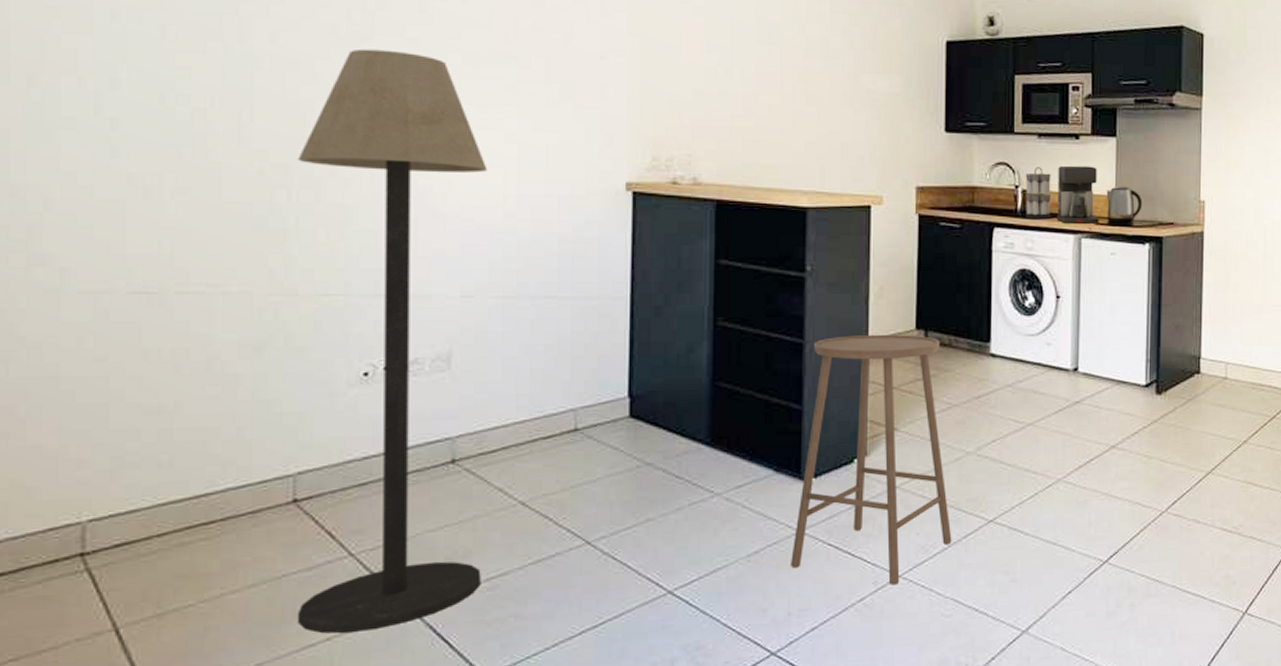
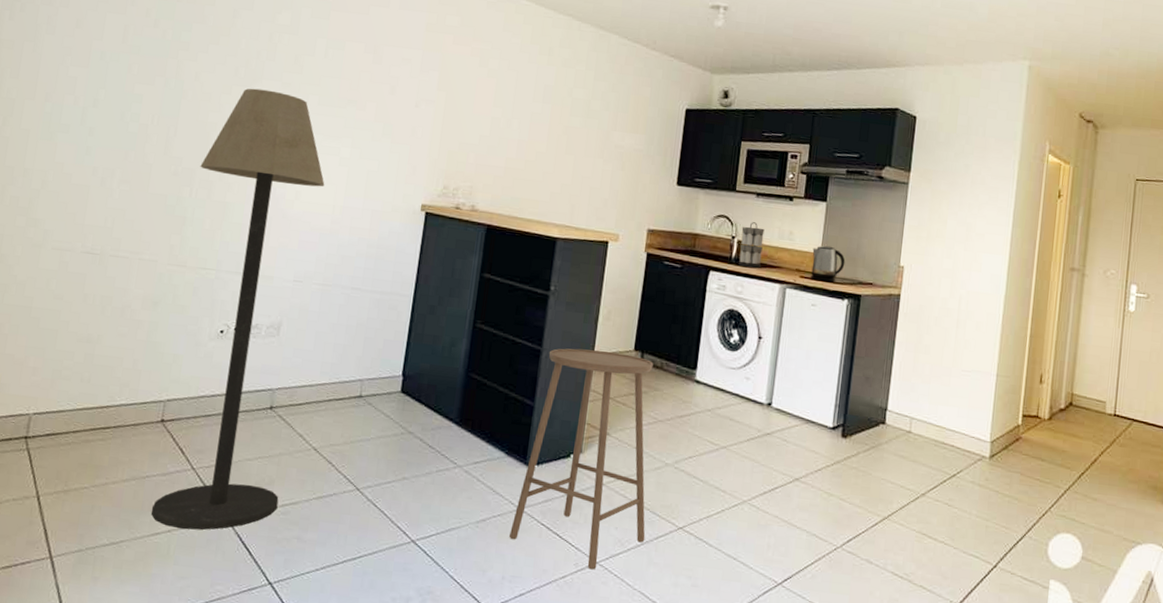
coffee maker: present [1056,165,1099,225] -> none [765,223,806,277]

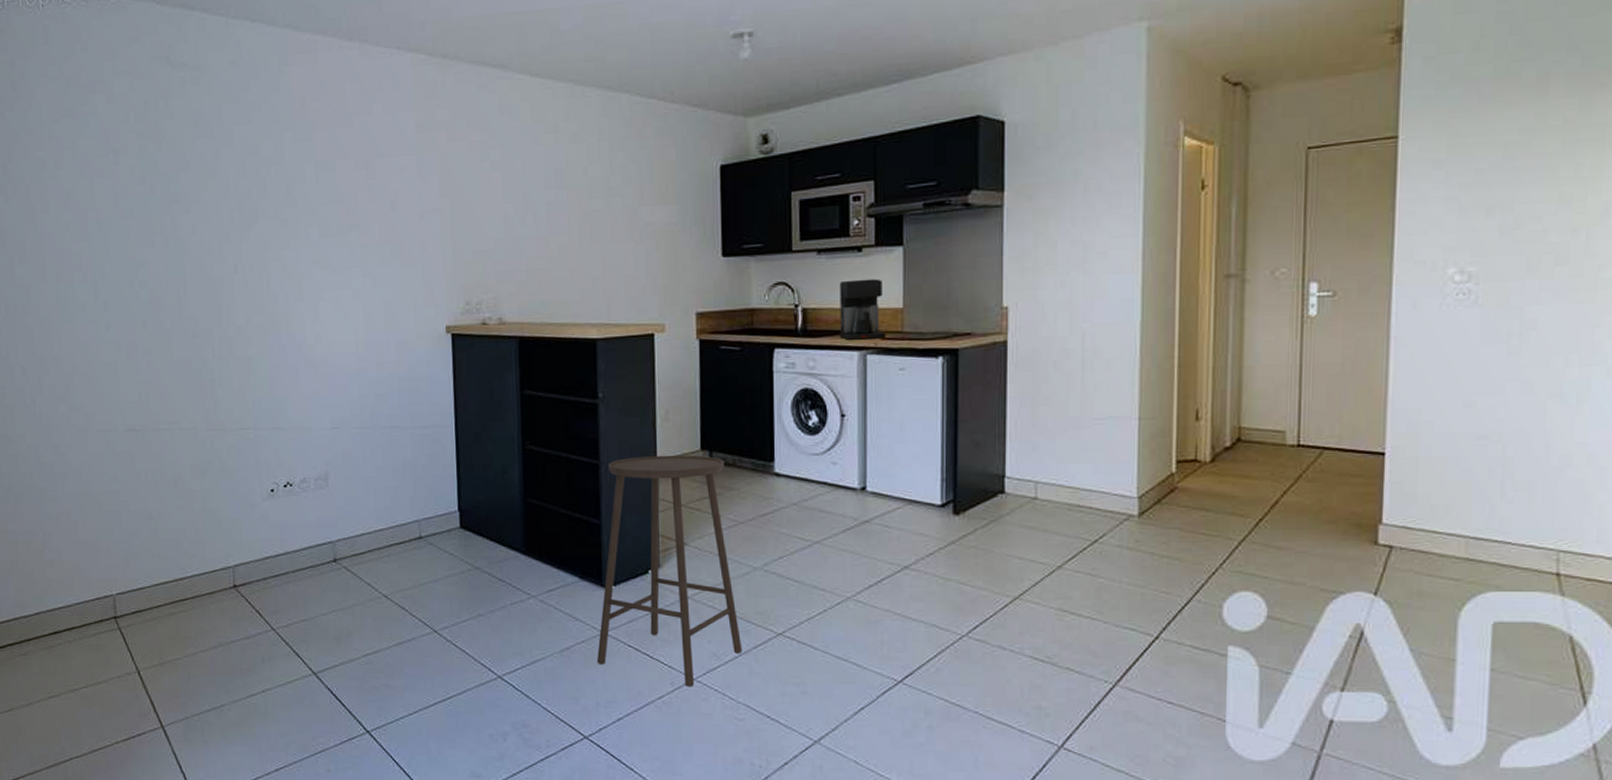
floor lamp: present [151,88,325,530] -> none [216,230,361,688]
spice rack: present [739,222,765,268] -> none [805,284,834,337]
coffee maker: none [765,223,806,277] -> present [839,278,886,341]
kettle: present [810,245,846,282] -> none [893,297,935,341]

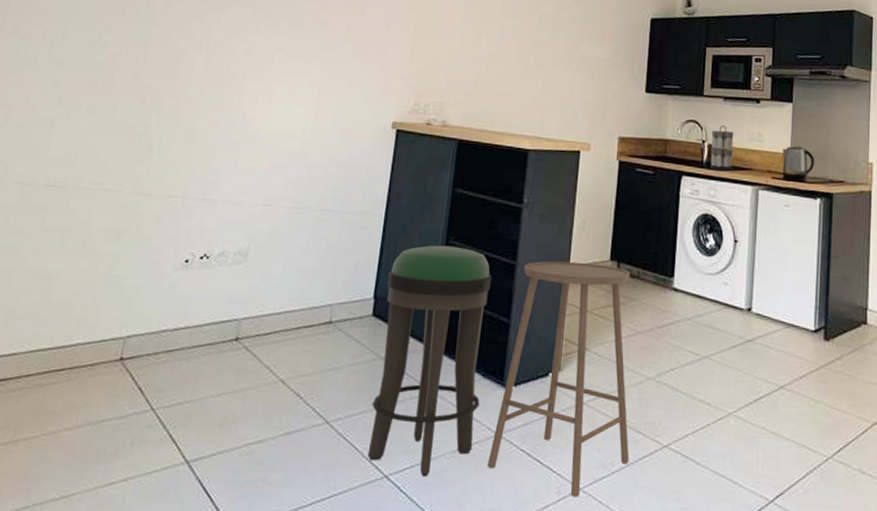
bar stool: none [468,451,581,676] -> present [367,245,492,477]
spice rack: none [805,284,834,337] -> present [710,125,734,171]
coffee maker: present [839,278,886,341] -> none [737,125,775,178]
kettle: none [893,297,935,341] -> present [782,145,815,182]

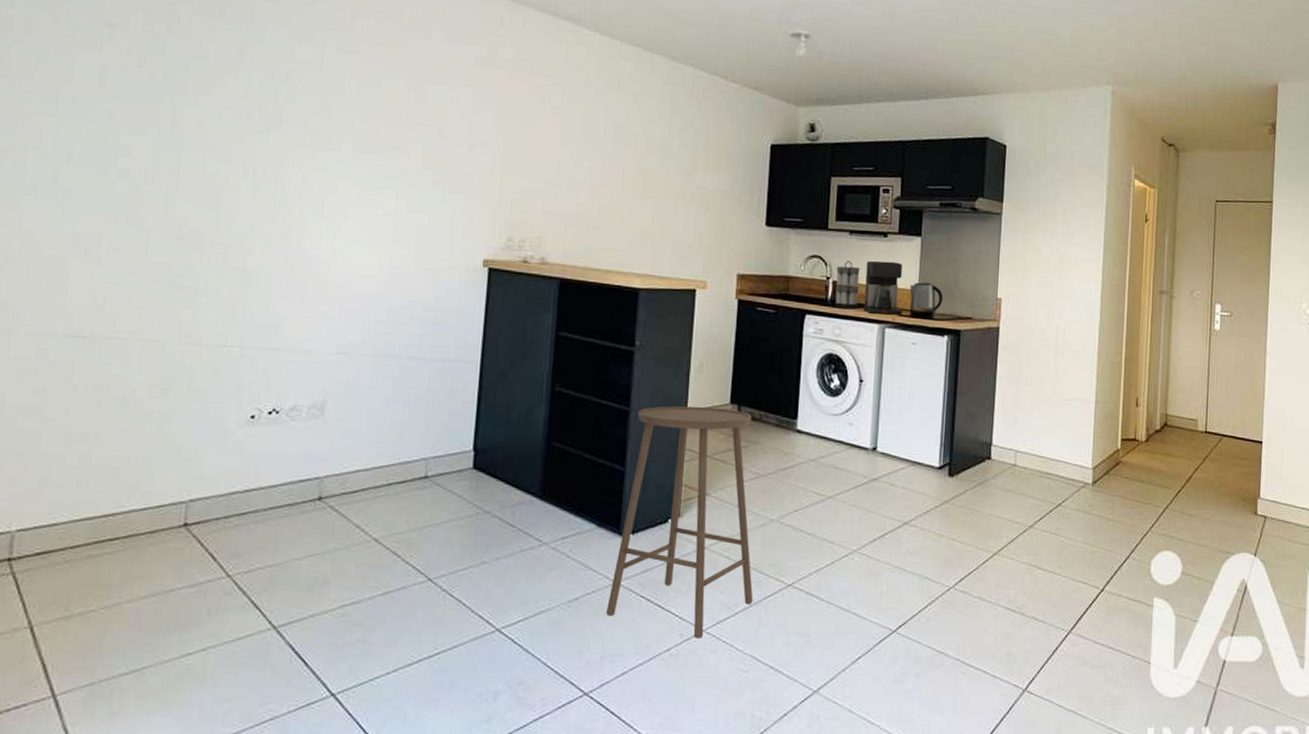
bar stool: present [367,245,492,477] -> none [476,392,604,628]
coffee maker: none [737,125,775,178] -> present [863,260,902,315]

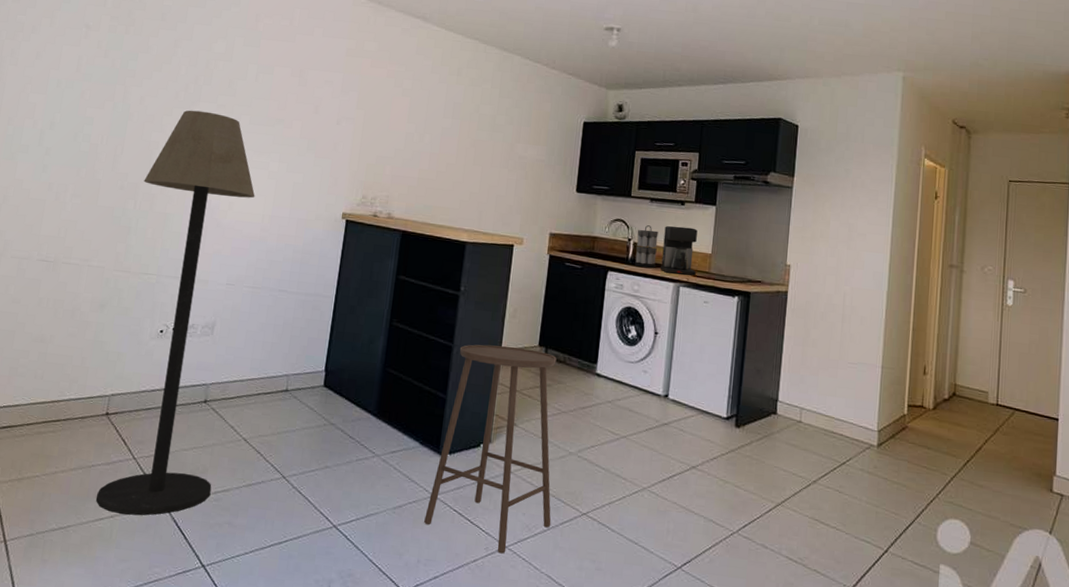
floor lamp: none [179,135,367,645] -> present [95,110,255,516]
kettle: present [909,281,943,319] -> none [702,246,735,280]

